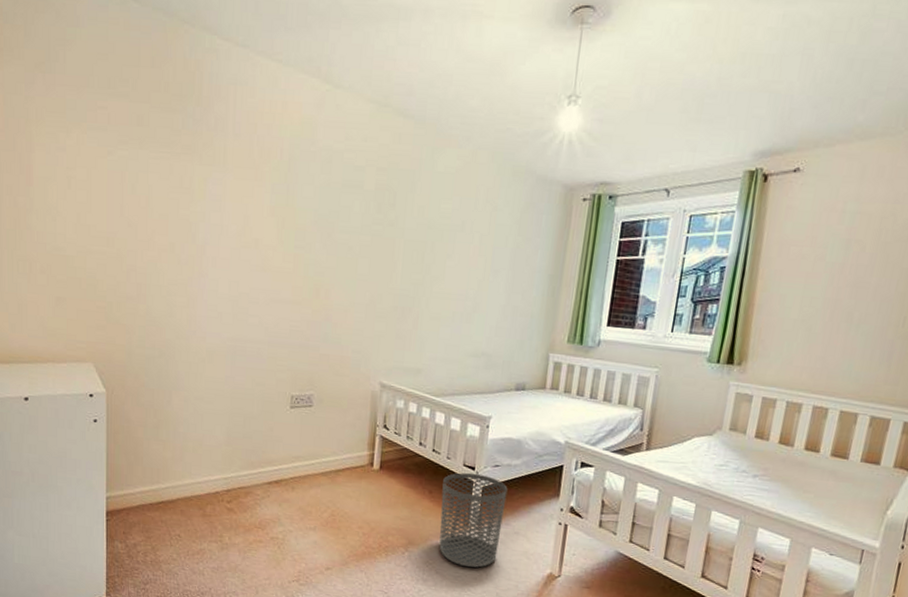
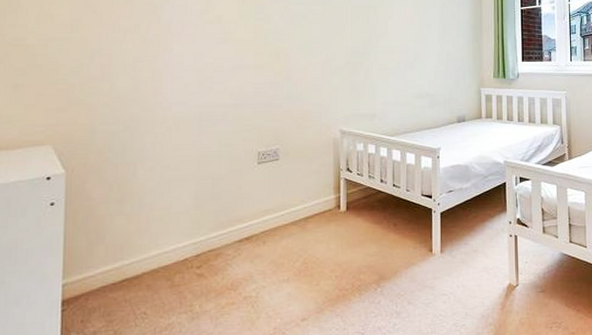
waste bin: present [439,472,508,568] -> none [405,201,463,293]

